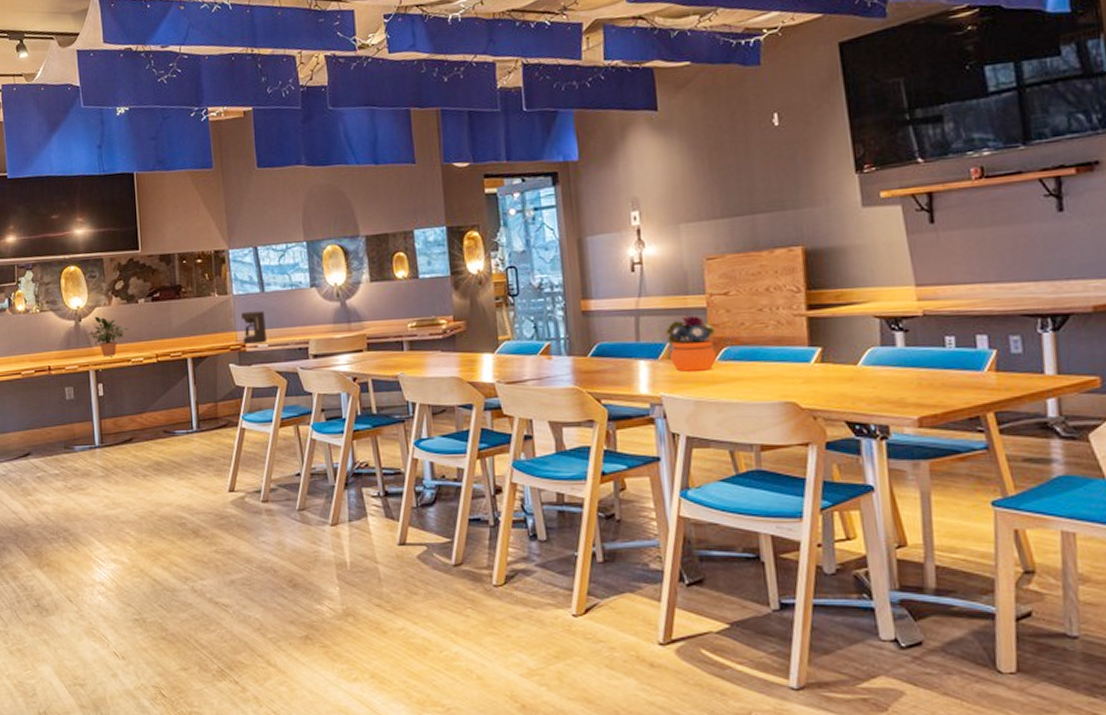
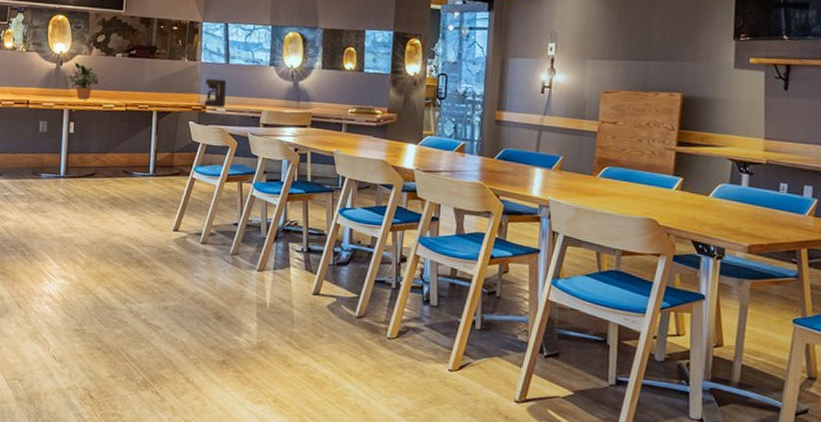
flower arrangement: present [665,315,718,372] -> none [560,136,601,184]

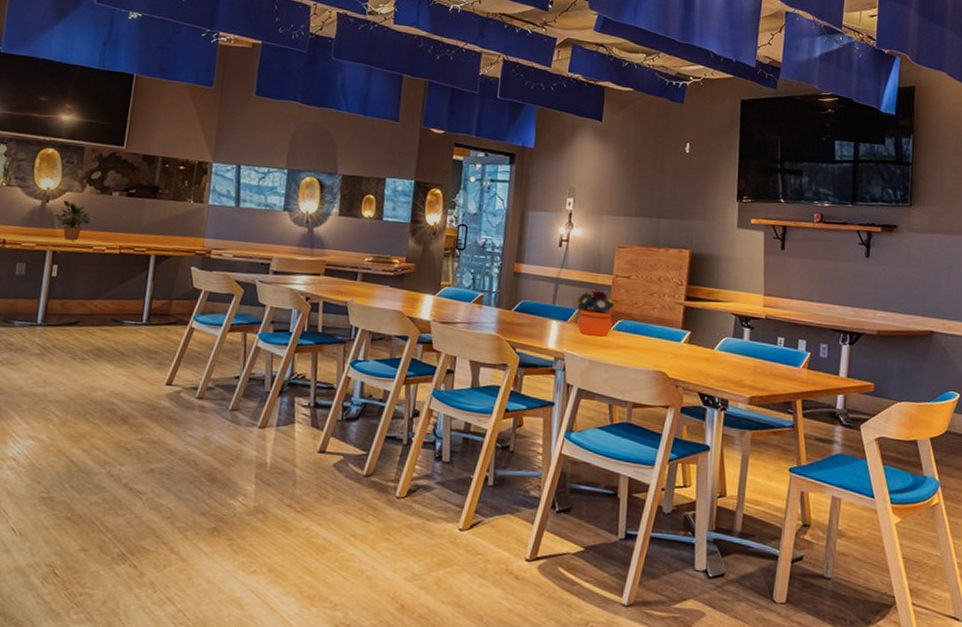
coffee maker: present [204,78,227,108] -> none [209,221,236,254]
flower arrangement: none [560,136,601,184] -> present [576,290,615,337]

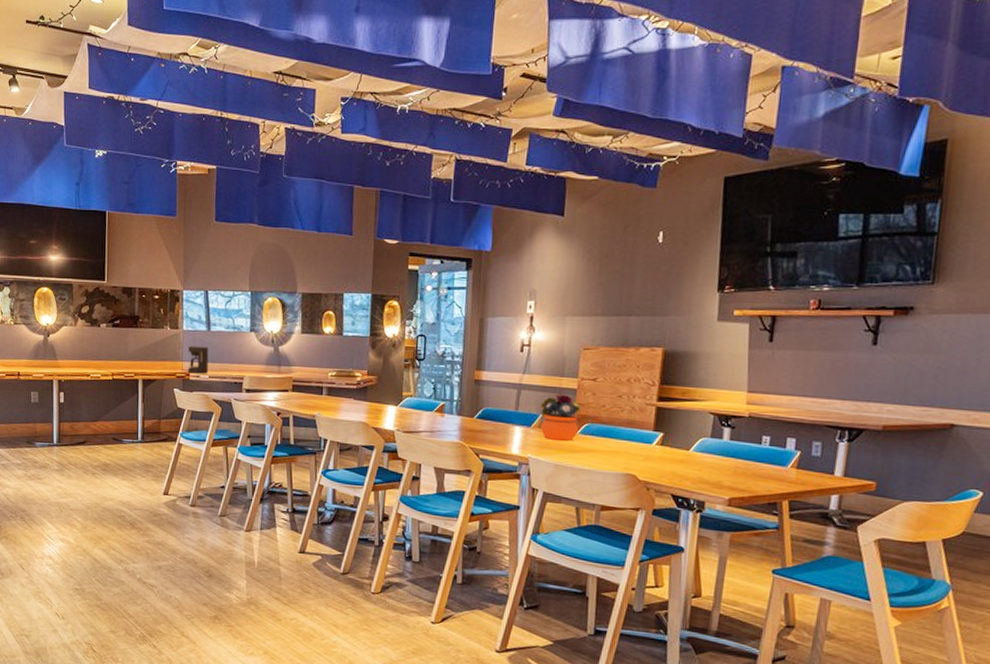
potted plant: present [53,200,98,241] -> none [55,334,91,370]
coffee maker: none [209,221,236,254] -> present [187,346,209,375]

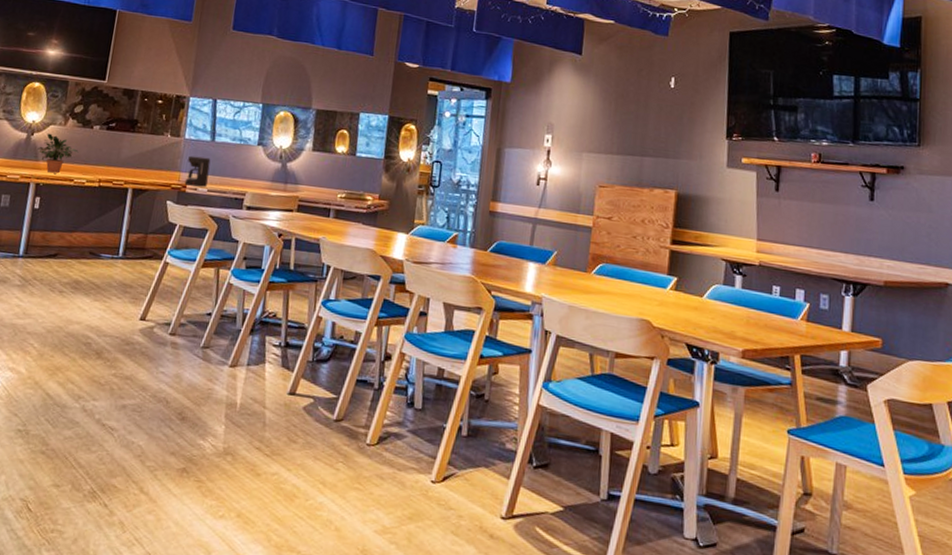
potted plant: none [55,334,91,370] -> present [37,133,79,174]
flower arrangement: present [540,394,581,441] -> none [555,231,596,281]

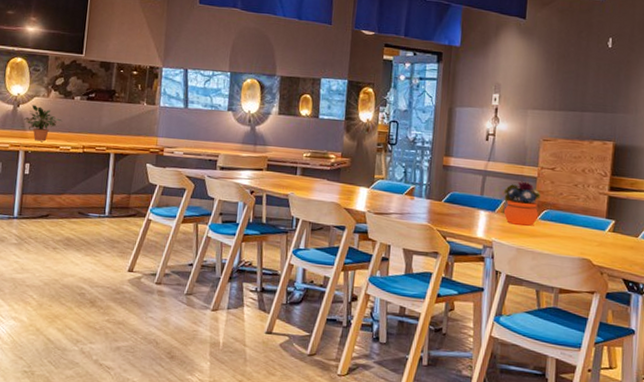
coffee maker: present [184,155,211,188] -> none [162,122,185,151]
flower arrangement: none [555,231,596,281] -> present [503,181,541,226]

